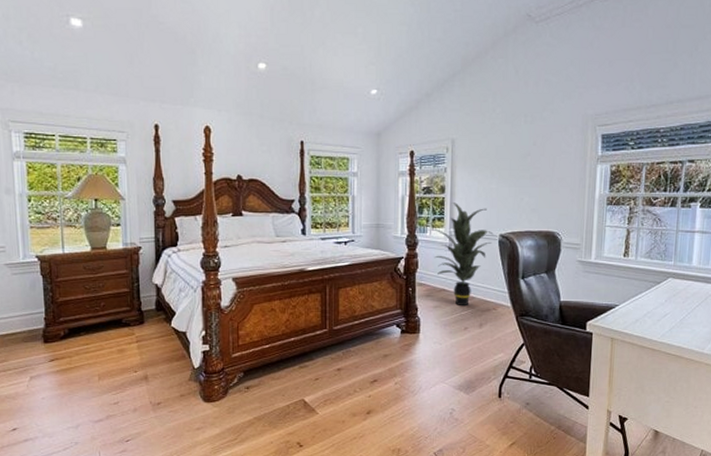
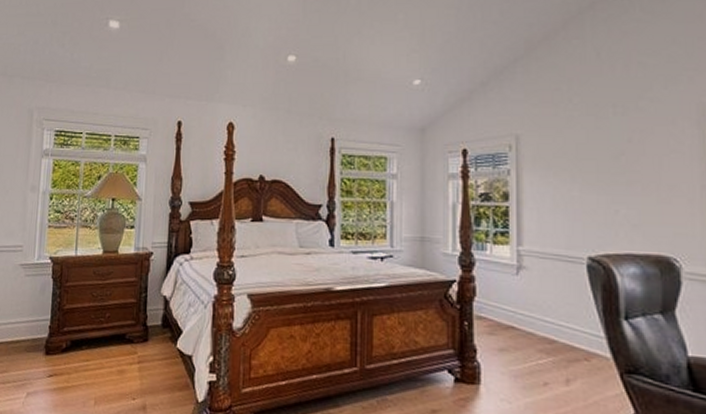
indoor plant: present [427,203,494,305] -> none [487,213,579,351]

